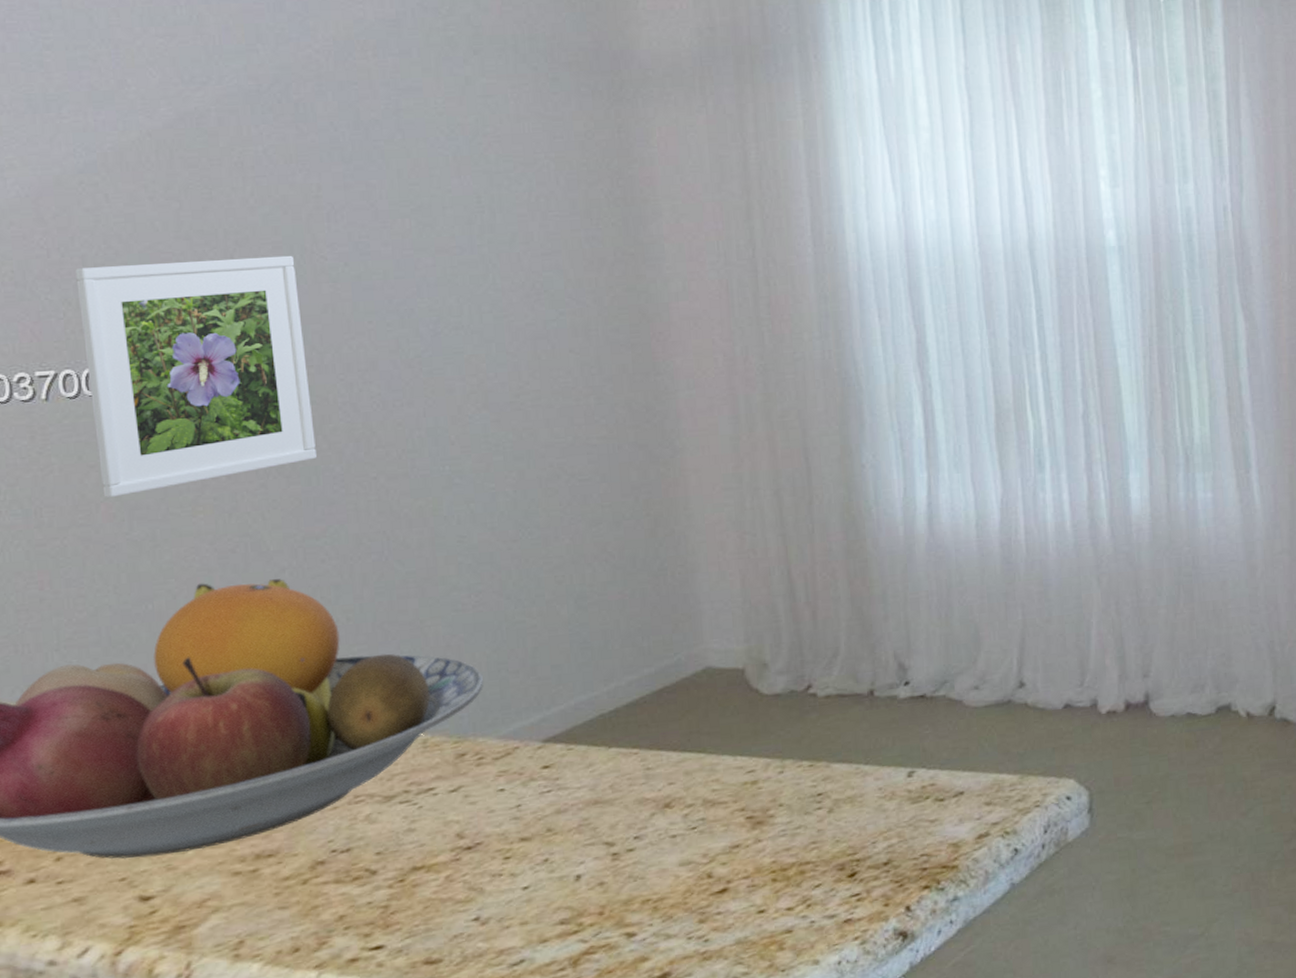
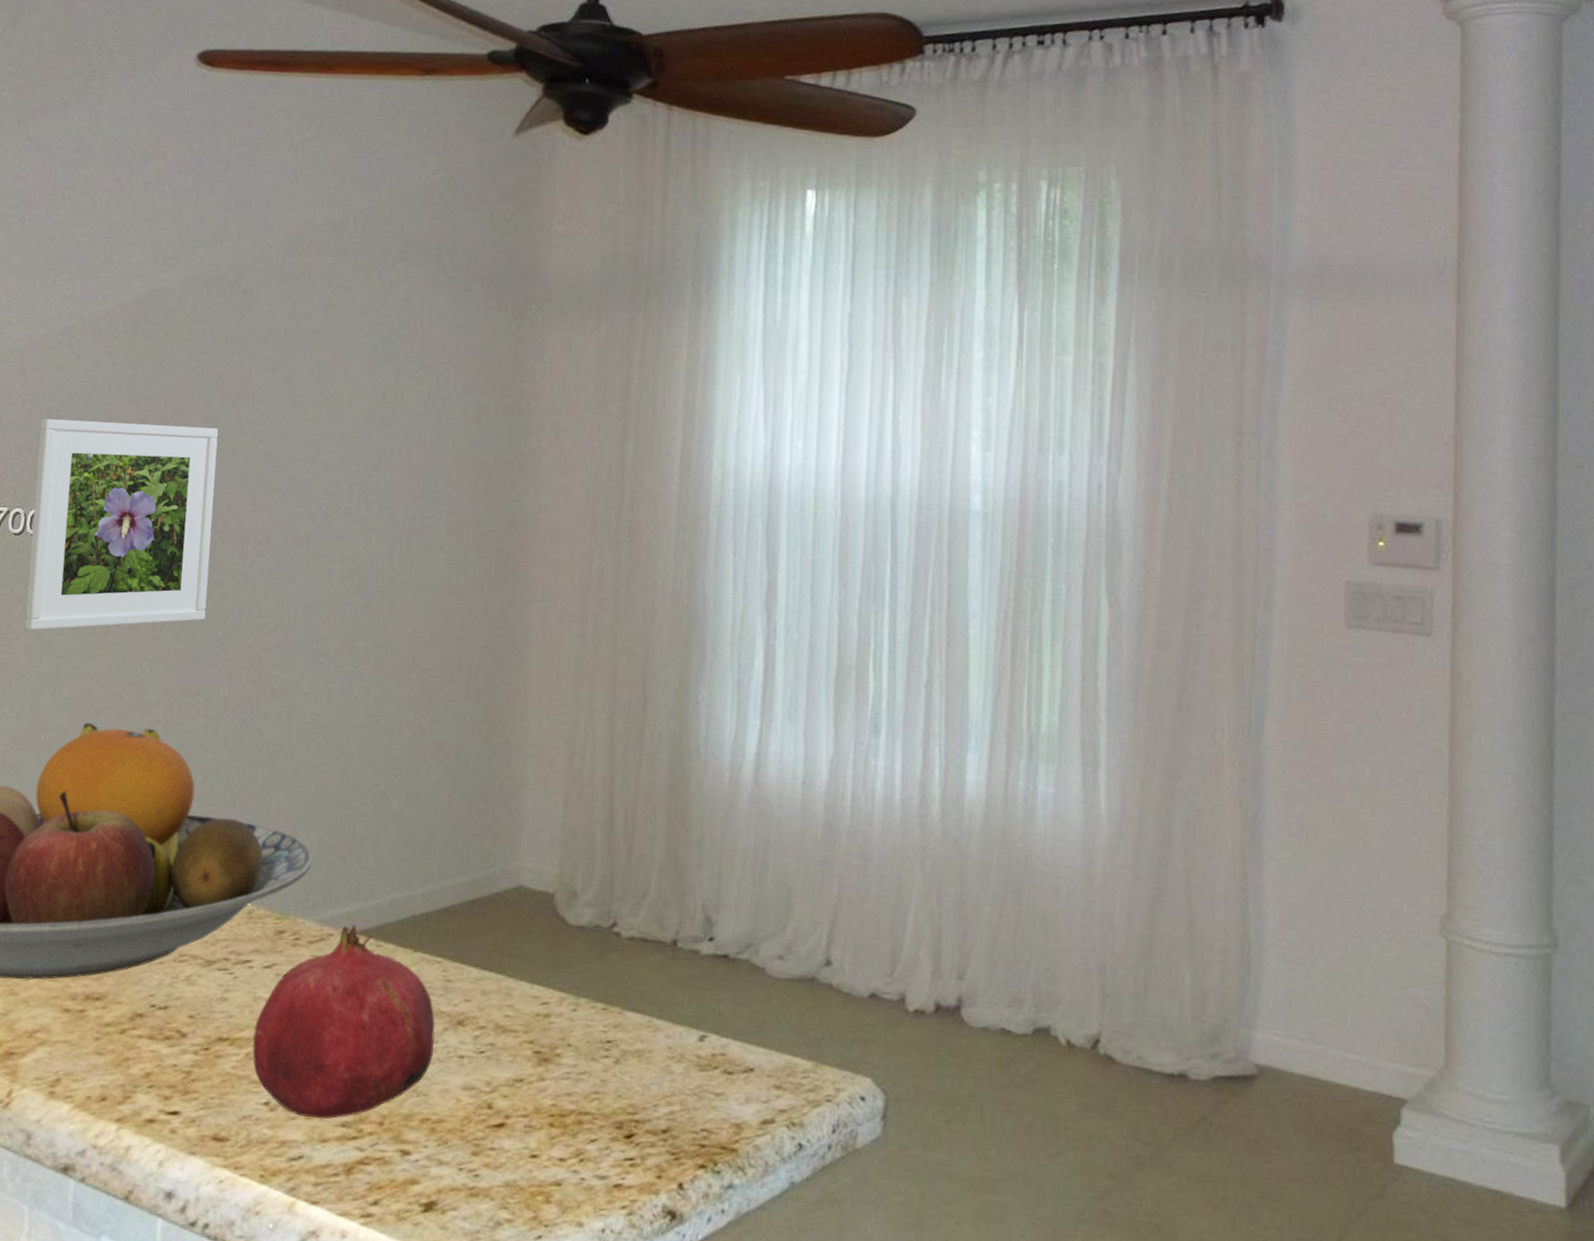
fruit: none [450,734,644,924] -> present [252,925,435,1119]

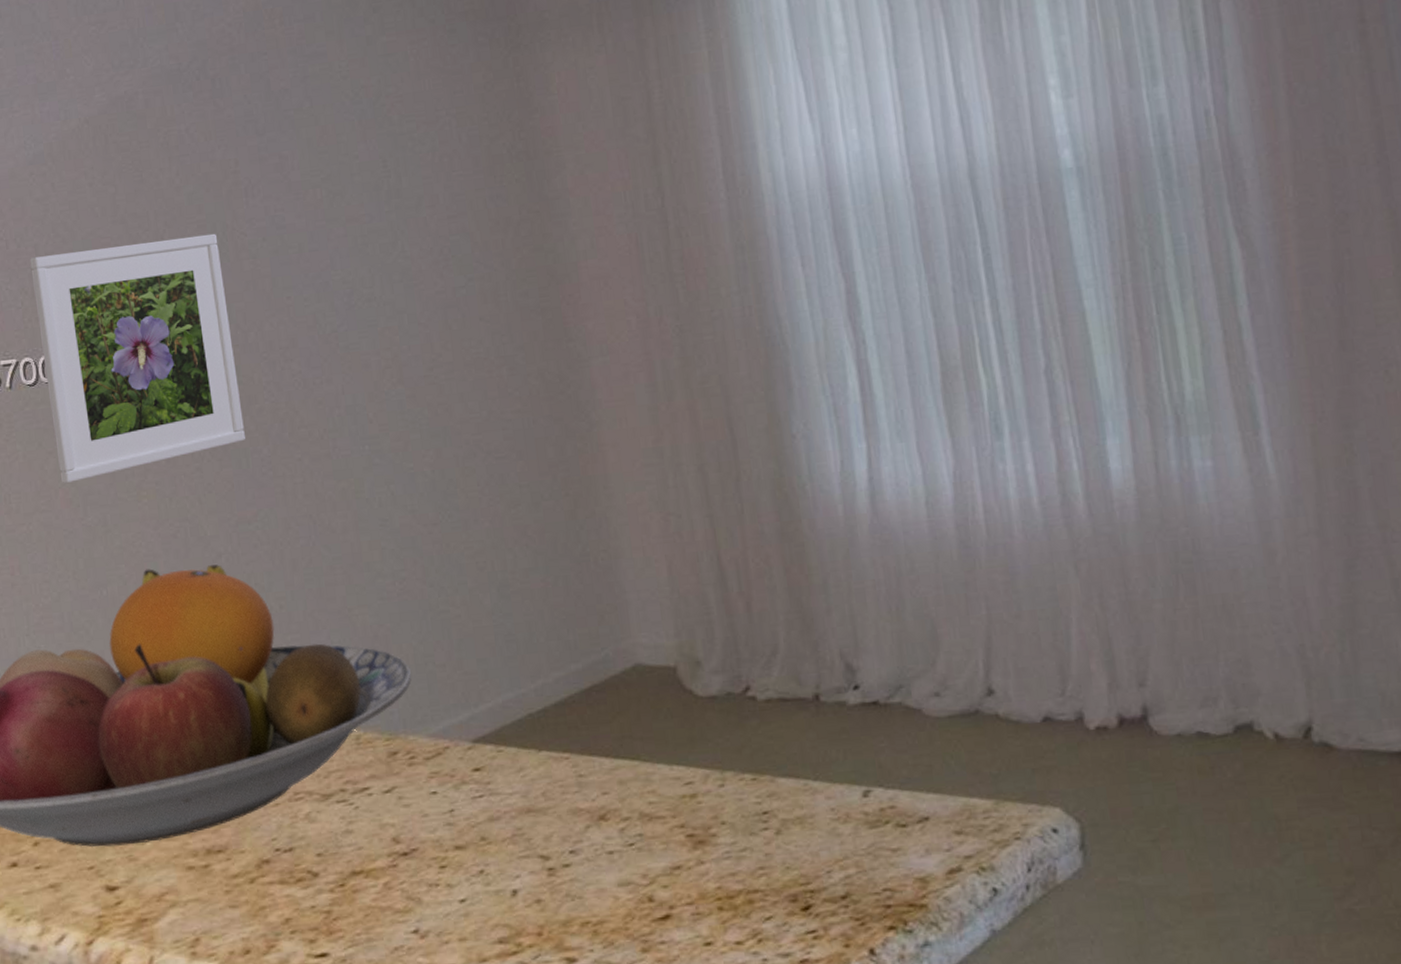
fruit: present [252,925,435,1119] -> none [387,733,580,940]

